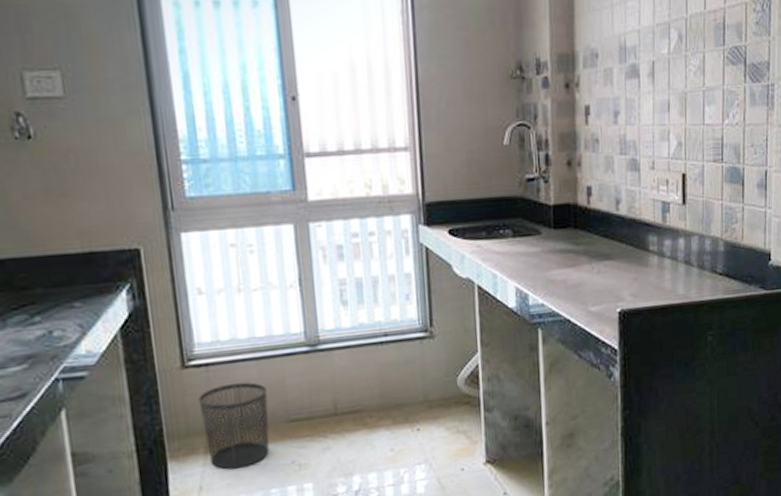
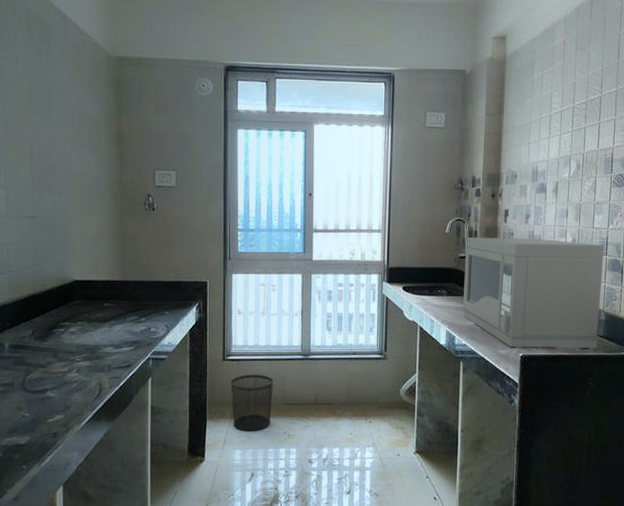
microwave: none [534,144,719,302] -> present [463,237,604,348]

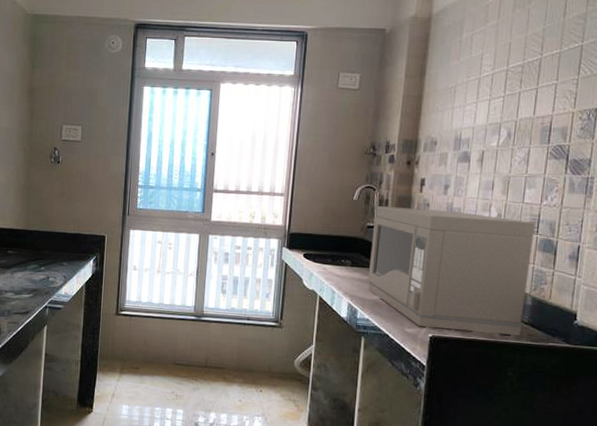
waste bin: present [230,374,273,431] -> none [122,330,164,388]

